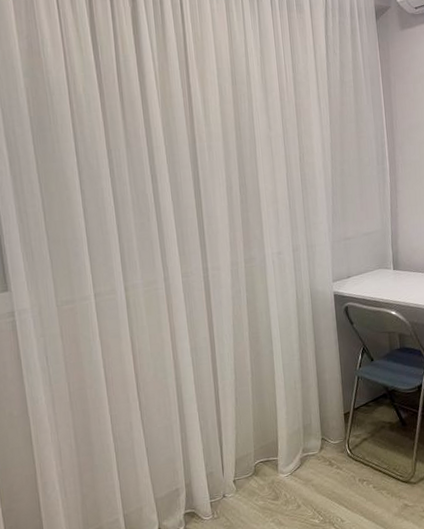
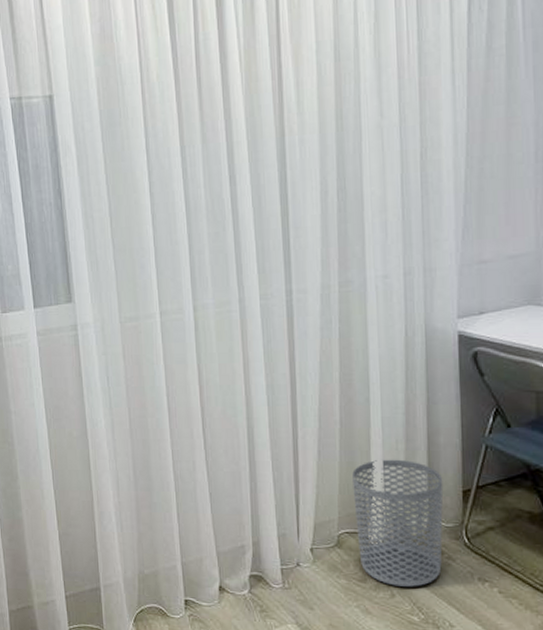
waste bin: none [263,396,333,499] -> present [352,459,444,587]

